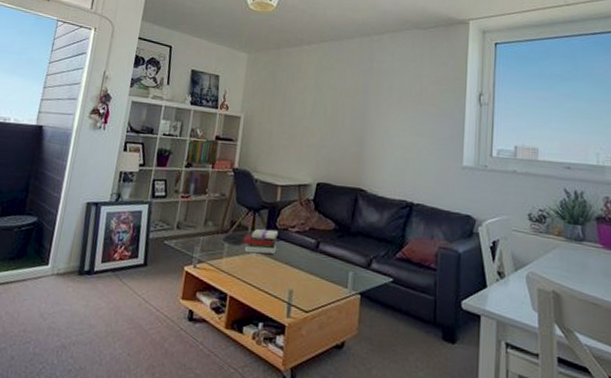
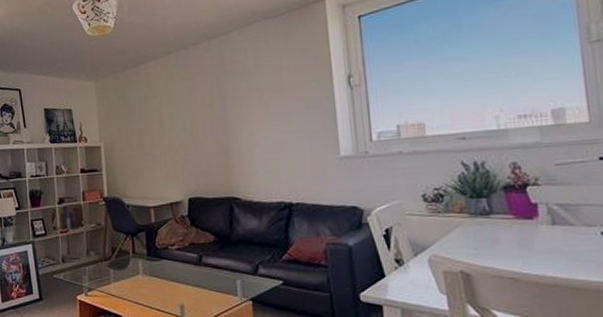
books: present [185,137,219,165] -> none [55,172,86,199]
books: present [242,229,279,255] -> none [126,250,161,275]

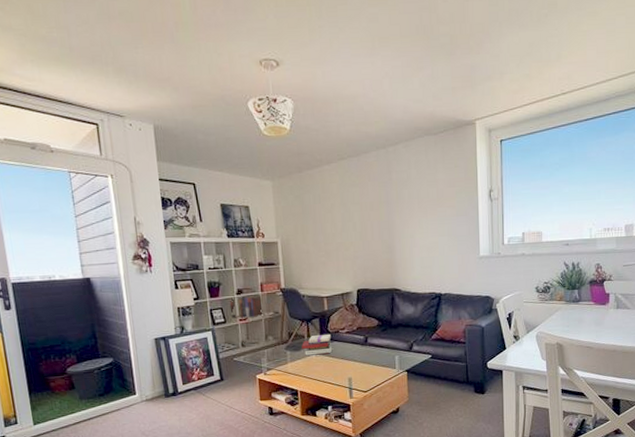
books: none [126,250,161,275] -> present [302,334,333,356]

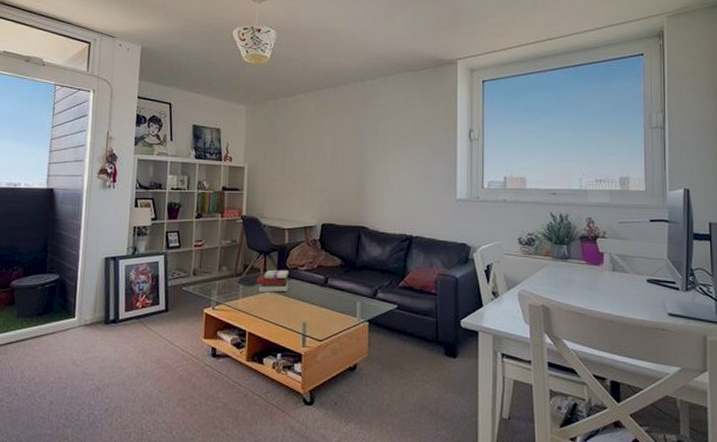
books: present [230,295,262,319] -> none [187,220,220,244]
books: none [233,265,264,290] -> present [195,188,226,214]

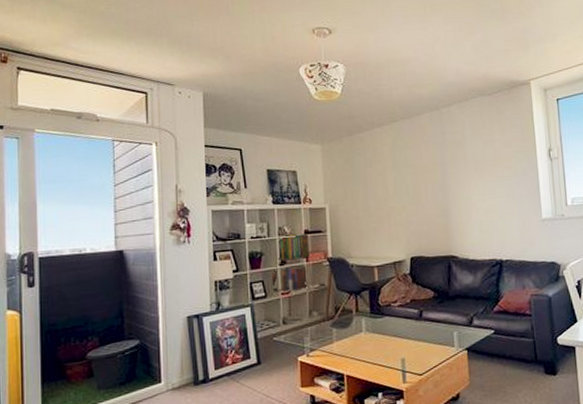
books: none [187,220,220,244] -> present [273,266,306,292]
books: present [256,269,289,293] -> none [349,307,384,333]

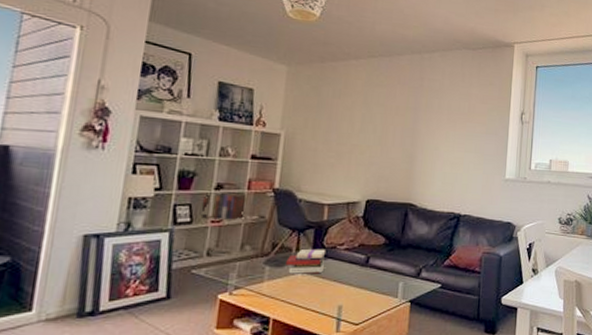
books: present [277,233,310,260] -> none [214,156,256,186]
books: none [349,307,384,333] -> present [286,248,327,274]

